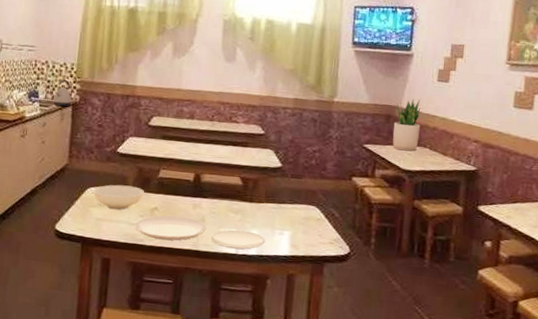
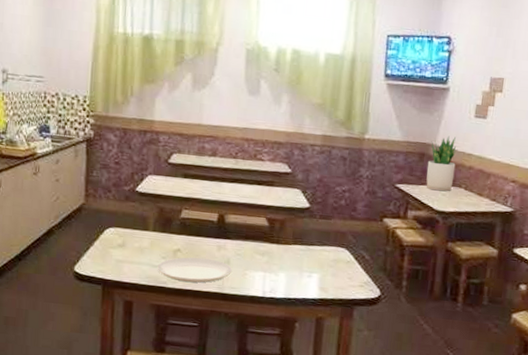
kettle: present [53,79,72,107] -> none [66,112,86,143]
bowl: present [93,184,144,210] -> none [112,225,166,251]
plate: present [211,229,266,249] -> none [236,272,294,292]

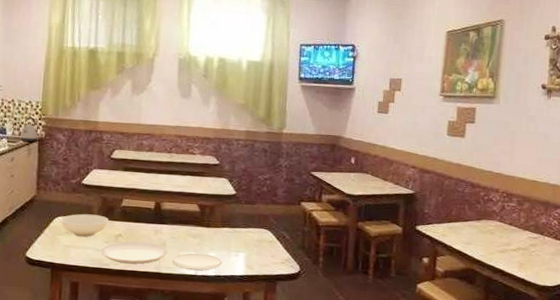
kettle: none [66,112,86,143] -> present [20,116,38,143]
bowl: none [112,225,166,251] -> present [60,213,108,237]
plate: none [236,272,294,292] -> present [172,253,223,271]
planter: present [426,136,458,192] -> none [337,129,364,178]

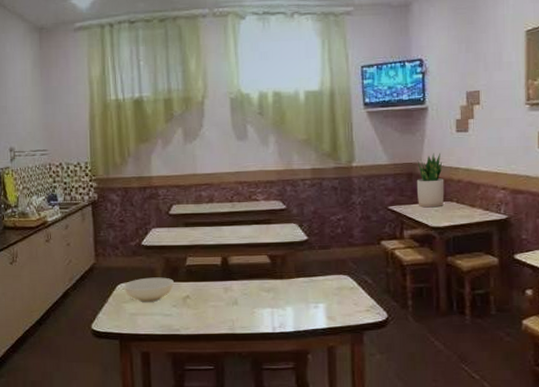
kettle: present [20,116,38,143] -> none [72,179,91,207]
plate: present [100,241,168,264] -> none [169,301,241,327]
plate: present [172,253,223,271] -> none [246,309,301,328]
planter: none [337,129,364,178] -> present [416,153,445,208]

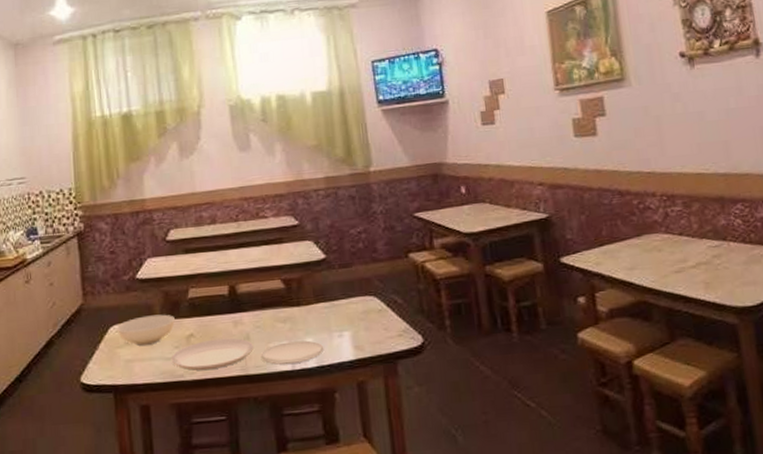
plate: none [169,301,241,327] -> present [171,338,255,371]
plate: none [246,309,301,328] -> present [260,340,324,365]
planter: present [416,153,445,208] -> none [441,149,476,212]

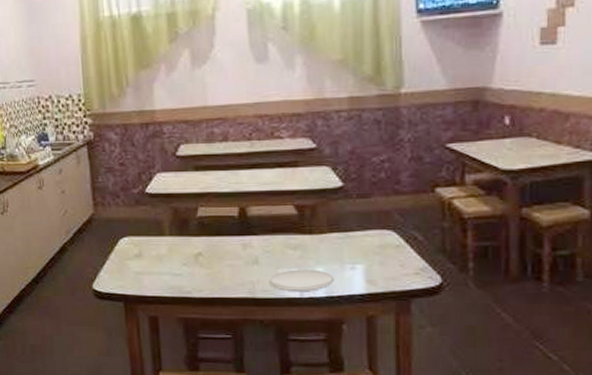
bowl: present [116,314,175,346] -> none [126,231,184,259]
plate: present [171,338,255,371] -> none [179,260,263,290]

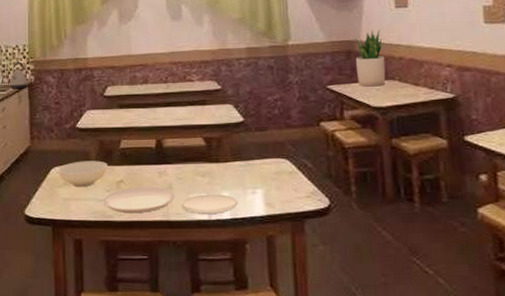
kettle: none [65,114,86,148] -> present [10,61,28,89]
bowl: none [126,231,184,259] -> present [57,161,108,187]
plate: none [179,260,263,290] -> present [102,186,176,214]
planter: none [483,73,522,145] -> present [355,29,386,87]

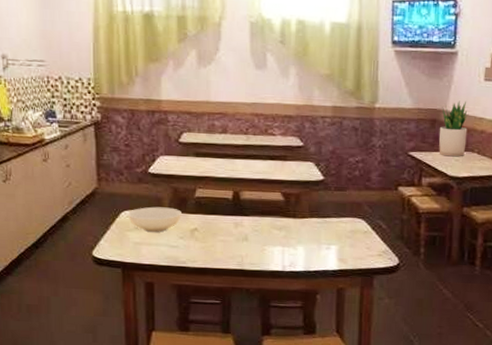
kettle: present [10,61,28,89] -> none [73,96,94,127]
plate: present [102,186,176,214] -> none [175,235,251,261]
plate: present [181,194,238,215] -> none [256,247,313,266]

